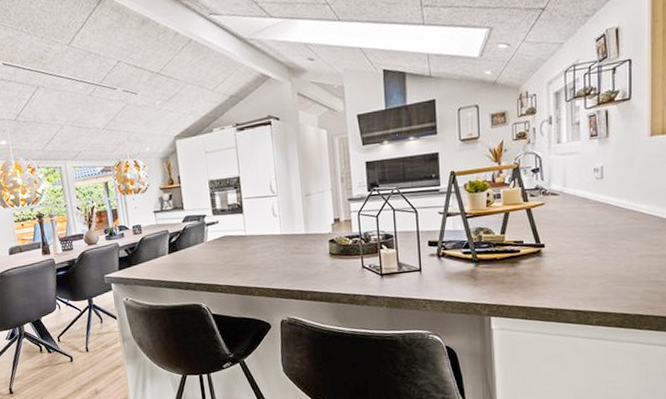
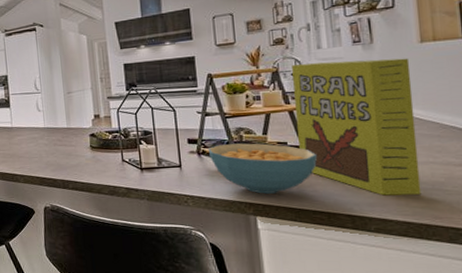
cereal bowl: none [447,243,550,294] -> present [208,143,318,194]
cereal box: none [532,152,640,290] -> present [292,58,422,196]

